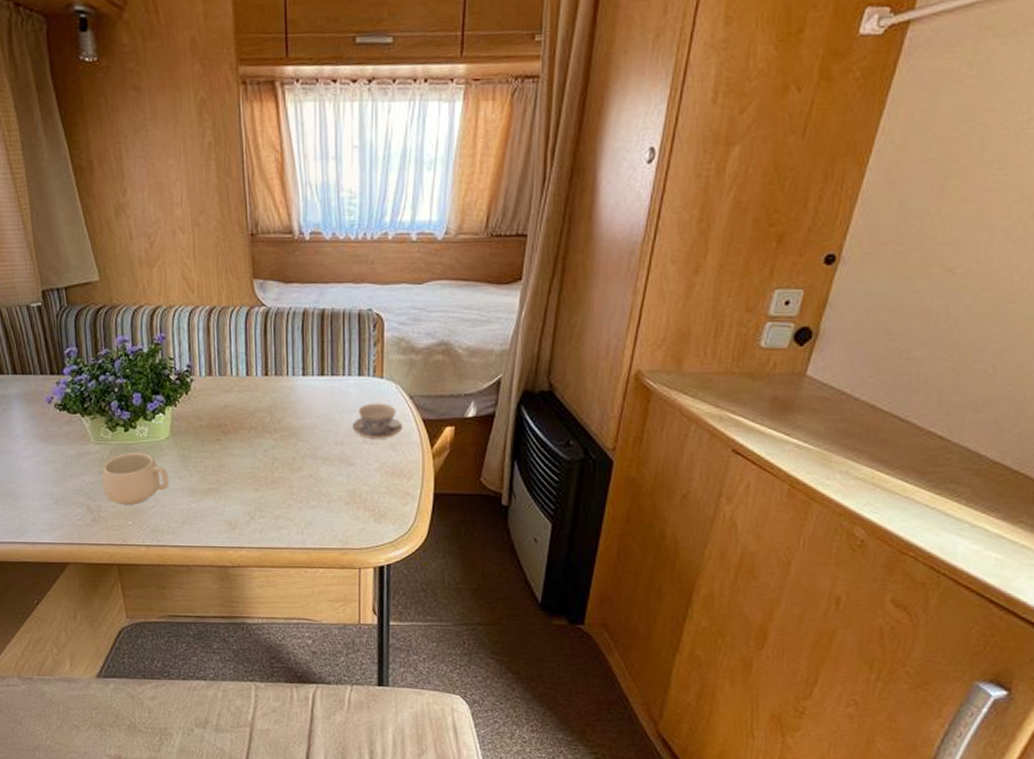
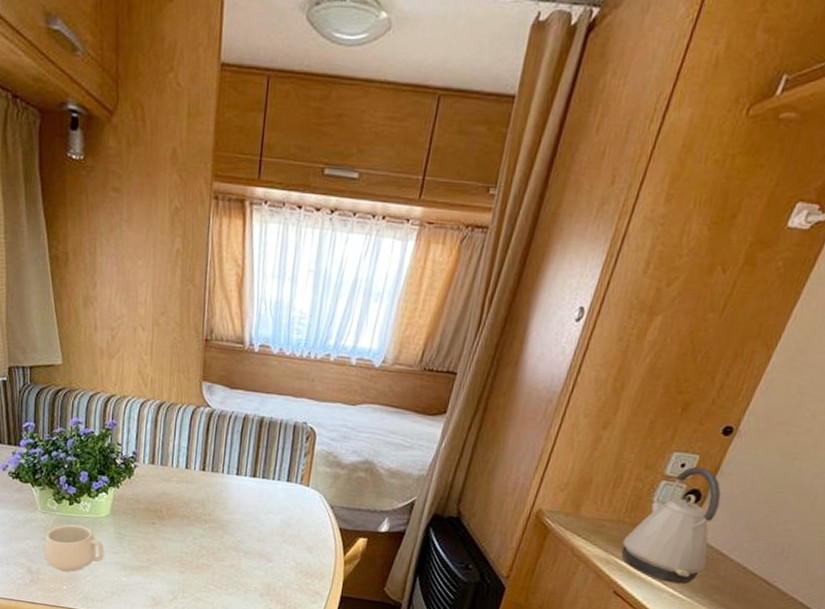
teacup: present [352,403,403,439] -> none [275,507,322,542]
kettle: none [734,301,834,433] -> present [621,466,722,585]

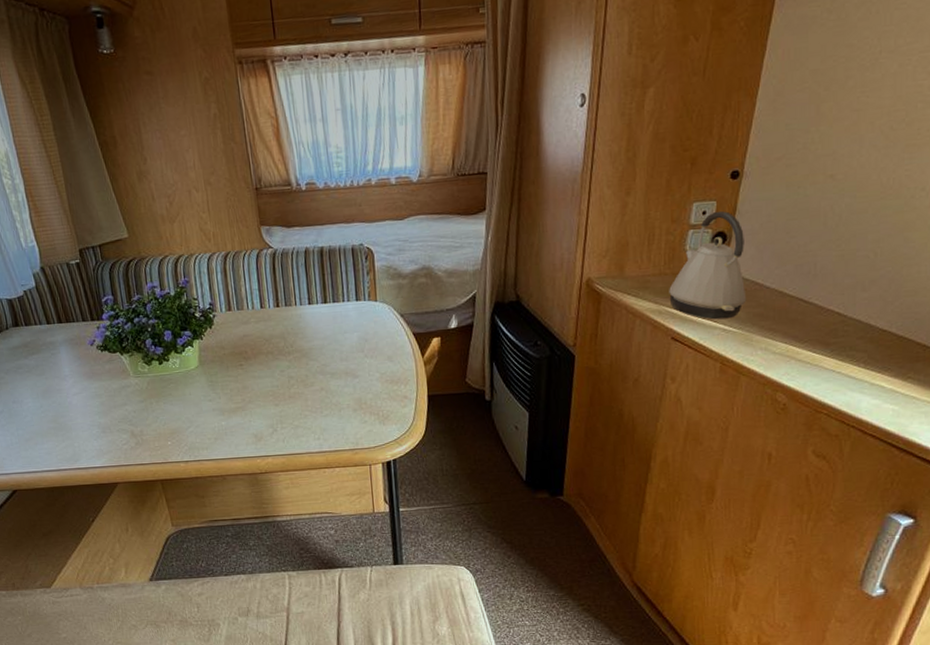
mug: present [43,524,105,572] -> none [141,381,201,428]

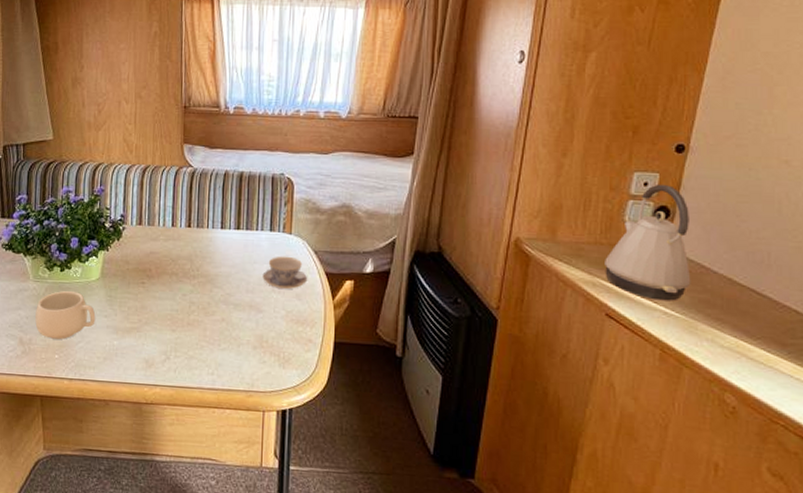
mug: none [141,381,201,428] -> present [35,290,96,340]
teacup: none [354,322,397,353] -> present [262,256,308,289]

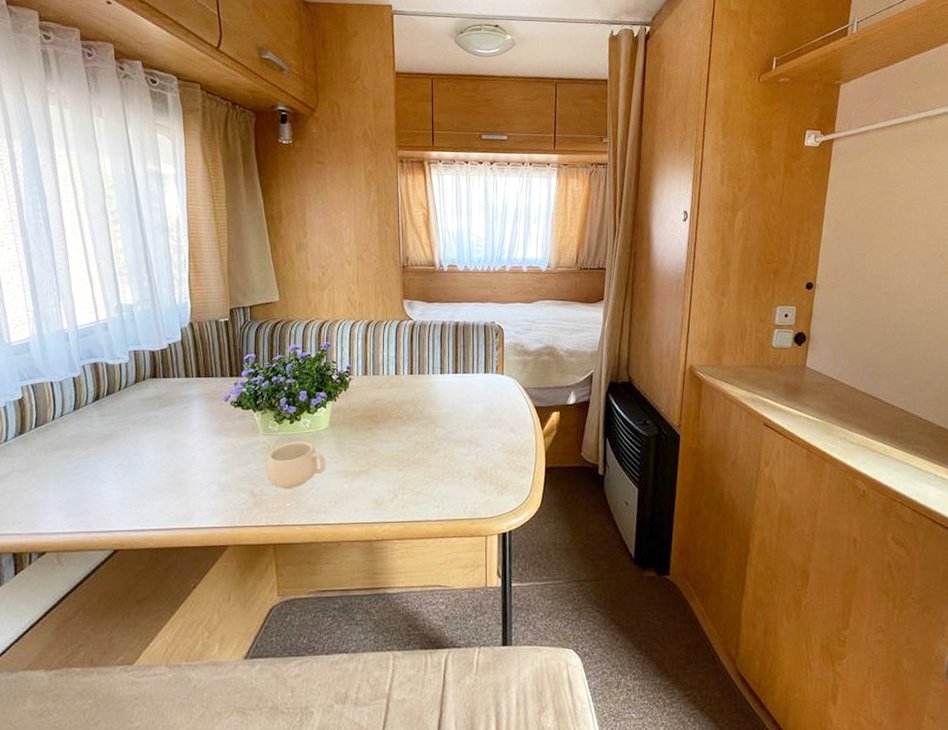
teacup: present [262,256,308,289] -> none [479,394,520,423]
kettle: present [605,184,691,301] -> none [760,315,826,410]

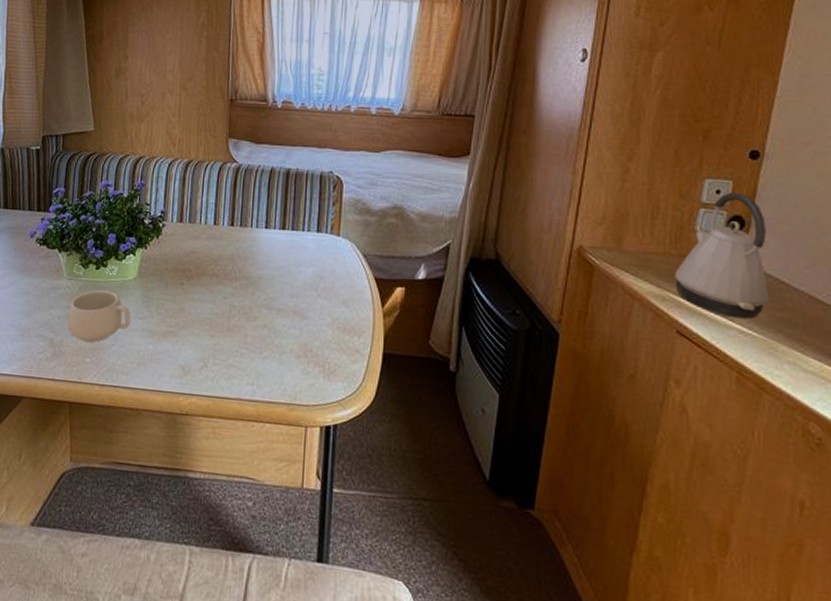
kettle: none [760,315,826,410] -> present [675,192,770,320]

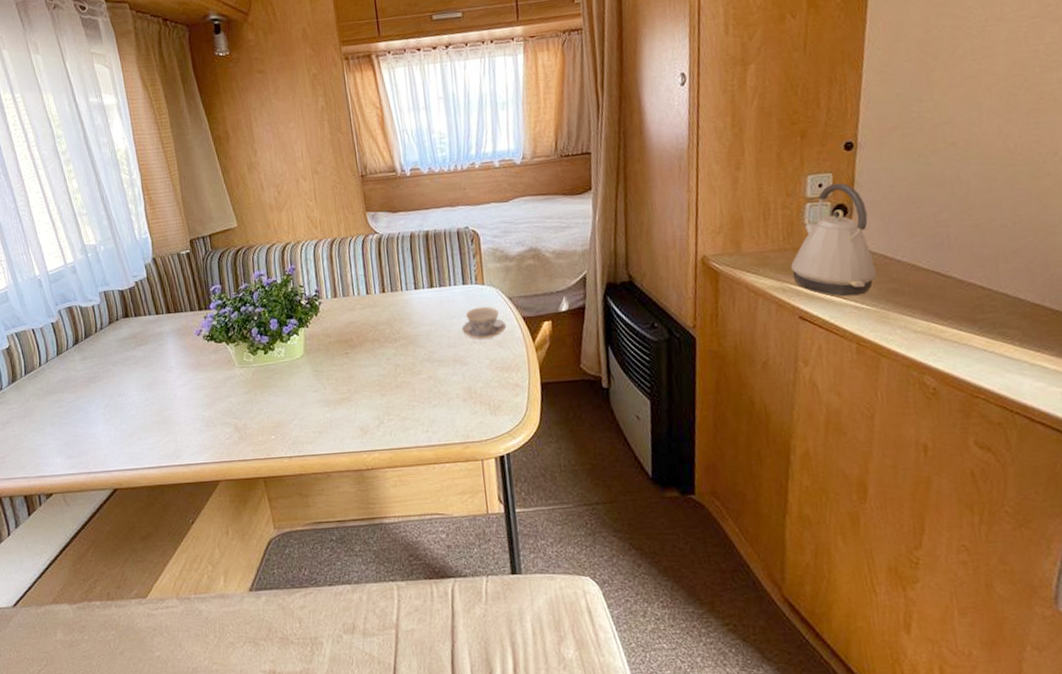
mug: present [67,289,131,342] -> none [246,371,306,421]
teacup: none [308,259,356,295] -> present [461,306,507,339]

